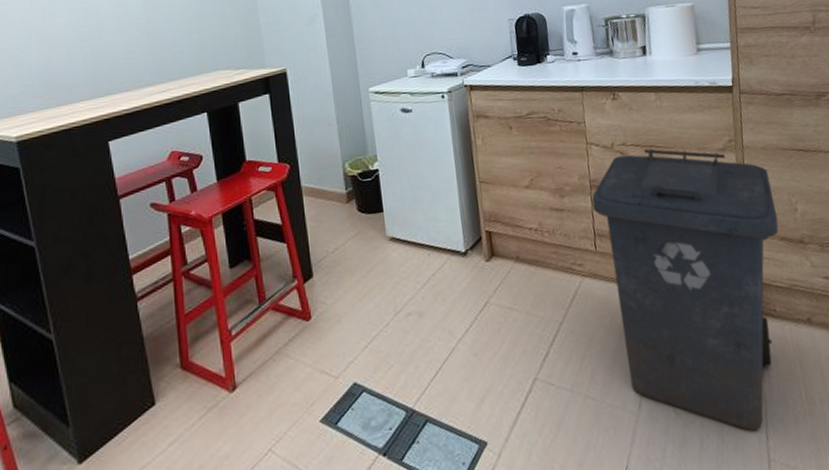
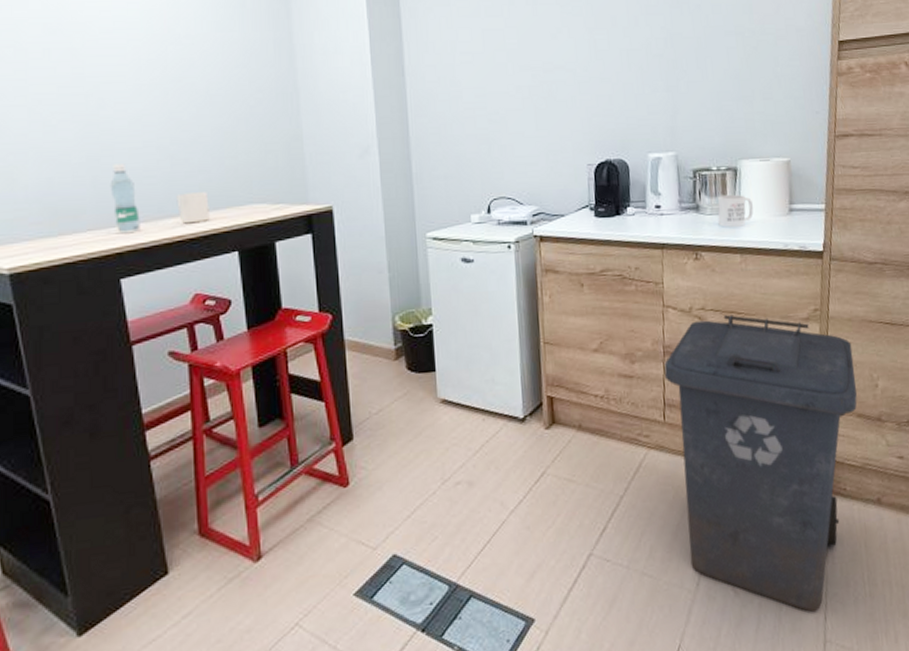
bottle: none [98,42,124,103] -> present [109,164,140,234]
mug: none [153,62,182,91] -> present [176,192,210,224]
mug: none [629,38,664,69] -> present [717,194,754,228]

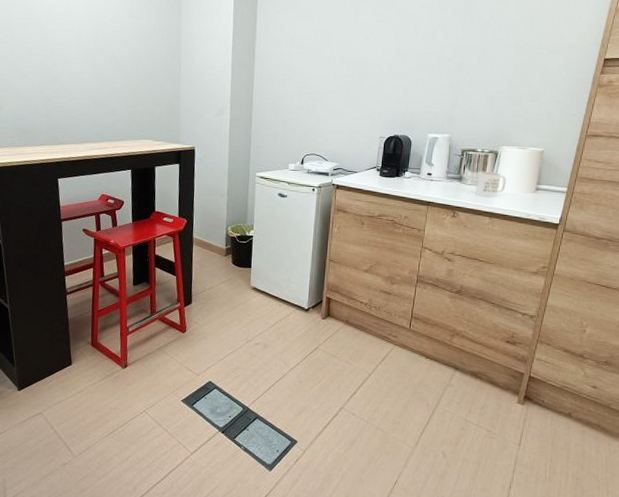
bottle: present [109,164,140,234] -> none [56,104,73,150]
mug: present [176,192,210,224] -> none [96,127,116,148]
recycling bin: present [664,315,858,612] -> none [414,261,569,480]

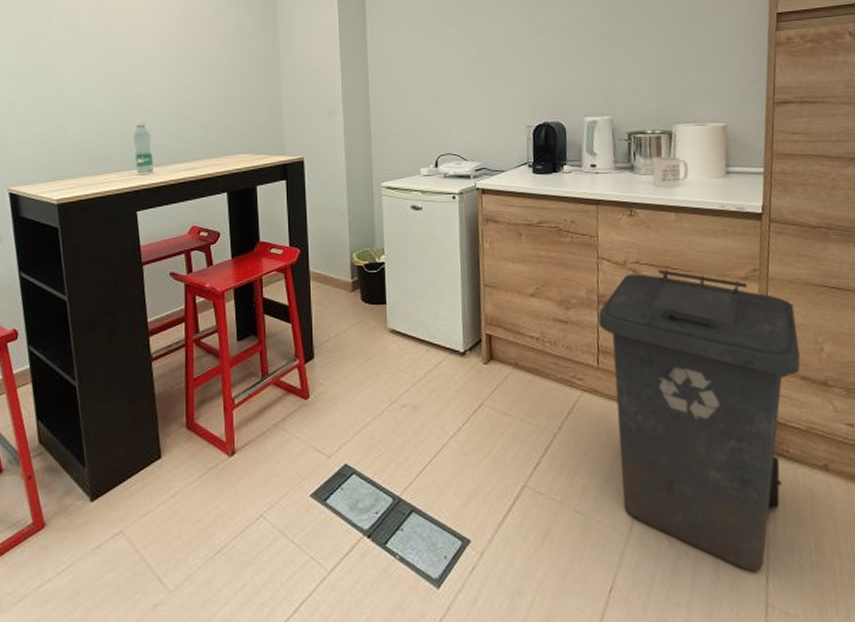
bottle: none [56,104,73,150] -> present [133,120,154,175]
recycling bin: none [414,261,569,480] -> present [598,270,801,572]

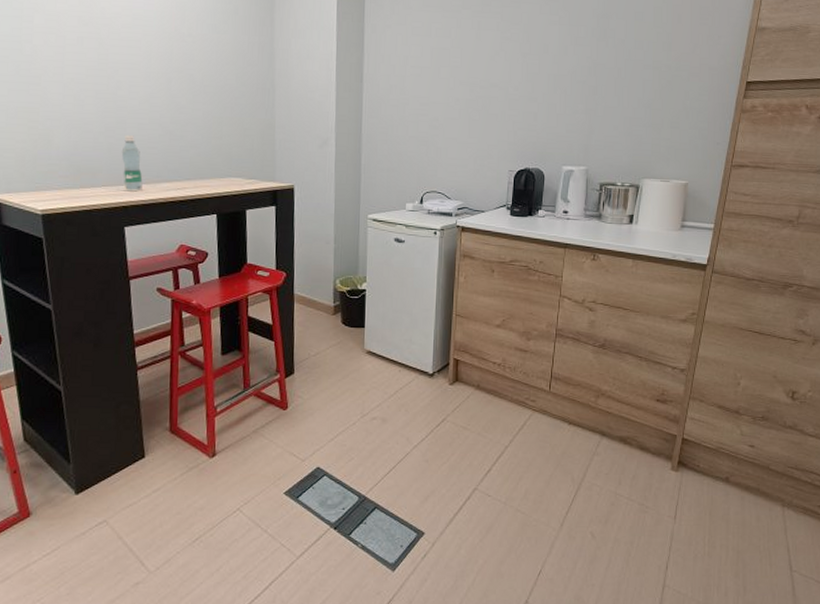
recycling bin: present [598,270,801,572] -> none [554,310,721,560]
mug: present [652,156,689,188] -> none [617,207,649,237]

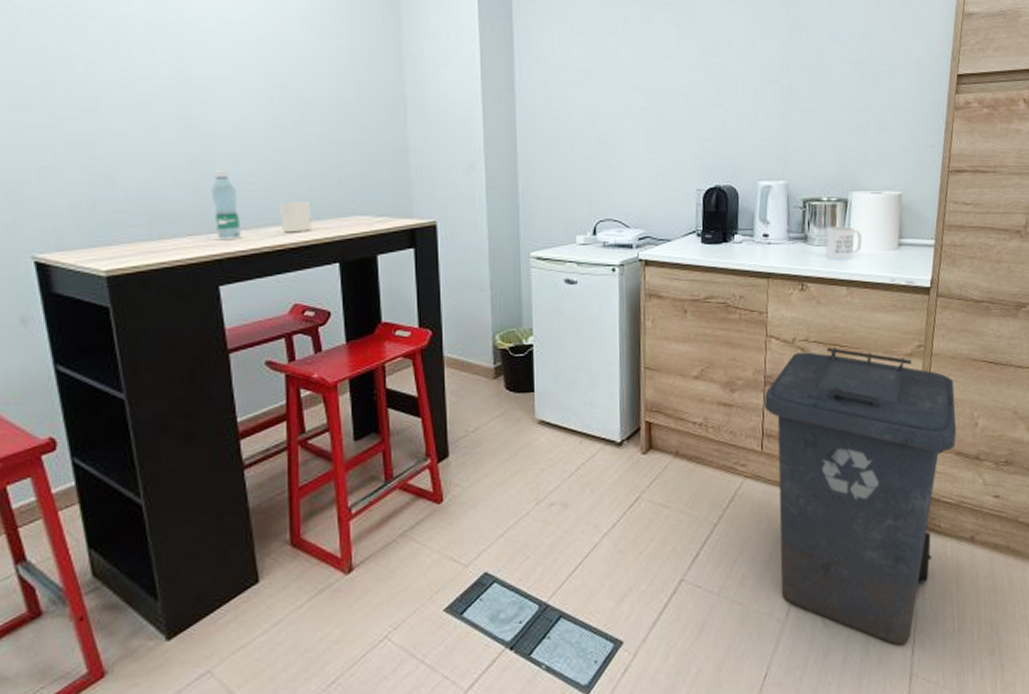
mug: none [171,163,197,189] -> present [278,202,311,233]
recycling bin: none [554,310,721,560] -> present [764,347,957,646]
mug: none [617,207,649,237] -> present [826,226,862,260]

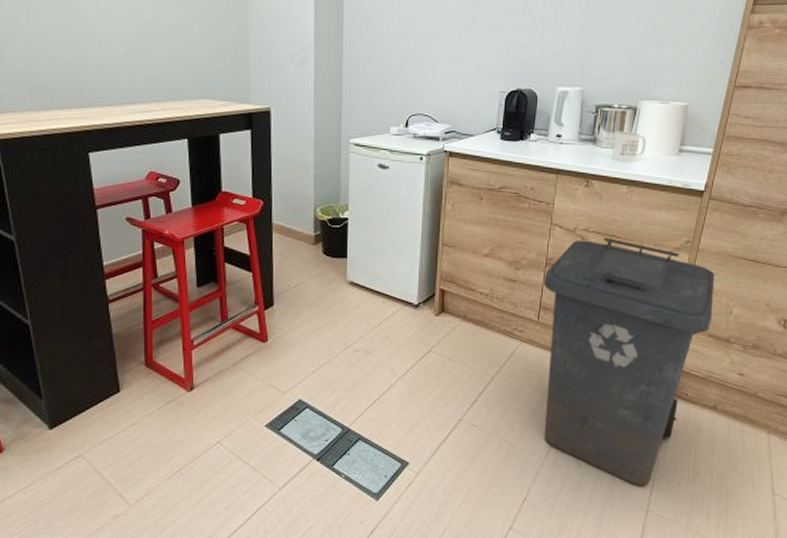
bottle: present [211,169,241,241] -> none [82,53,107,115]
mug: present [278,202,311,233] -> none [137,84,165,111]

